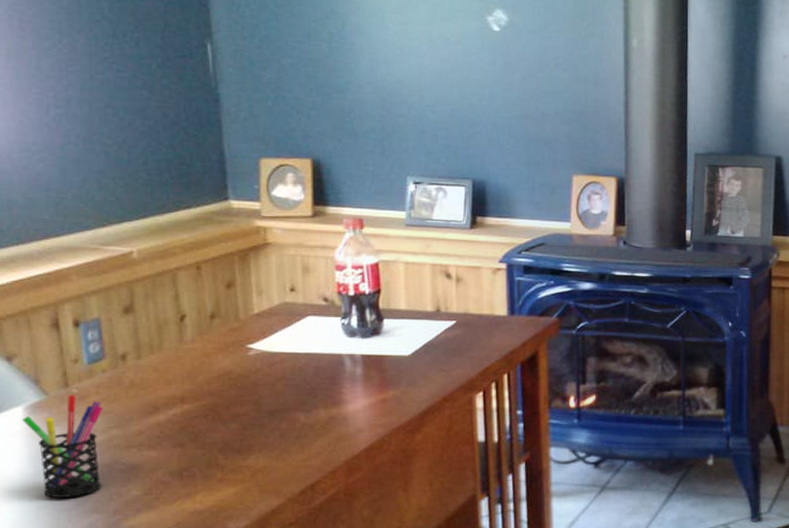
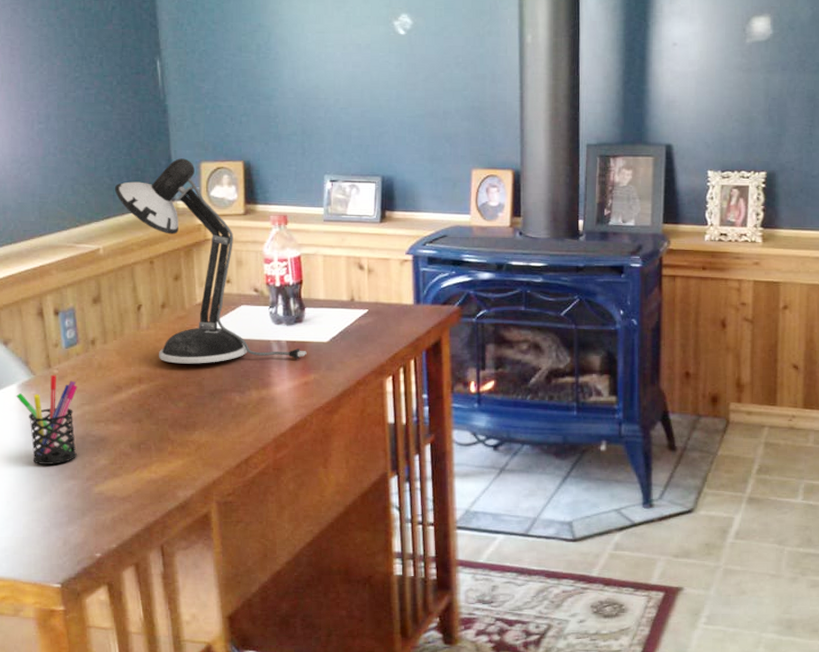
desk lamp: none [152,153,385,381] -> present [114,158,307,364]

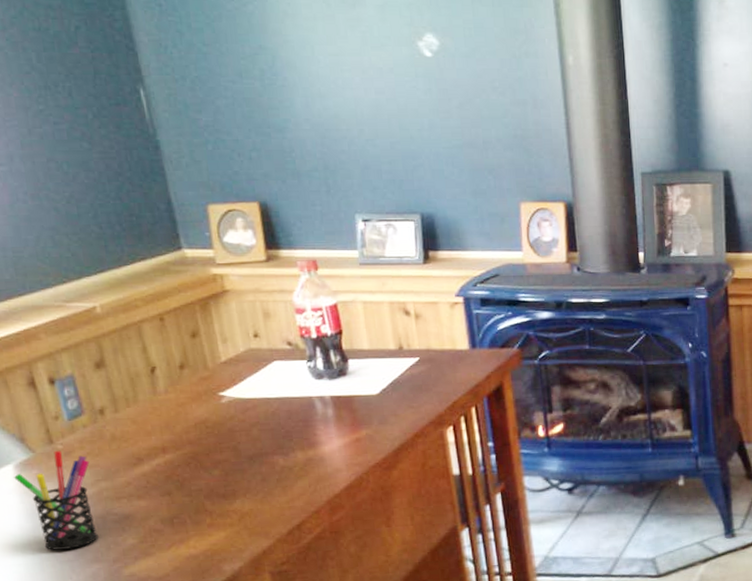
desk lamp: present [114,158,307,364] -> none [105,201,355,429]

